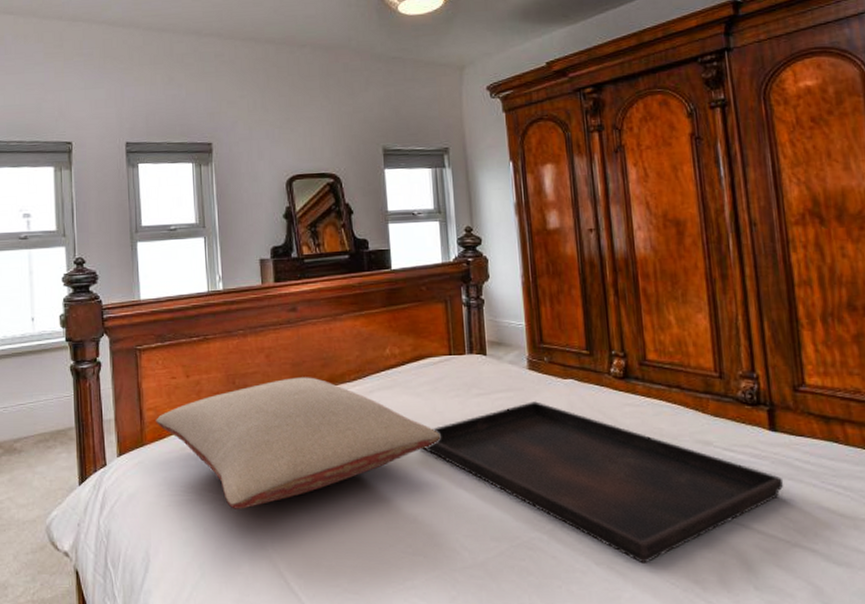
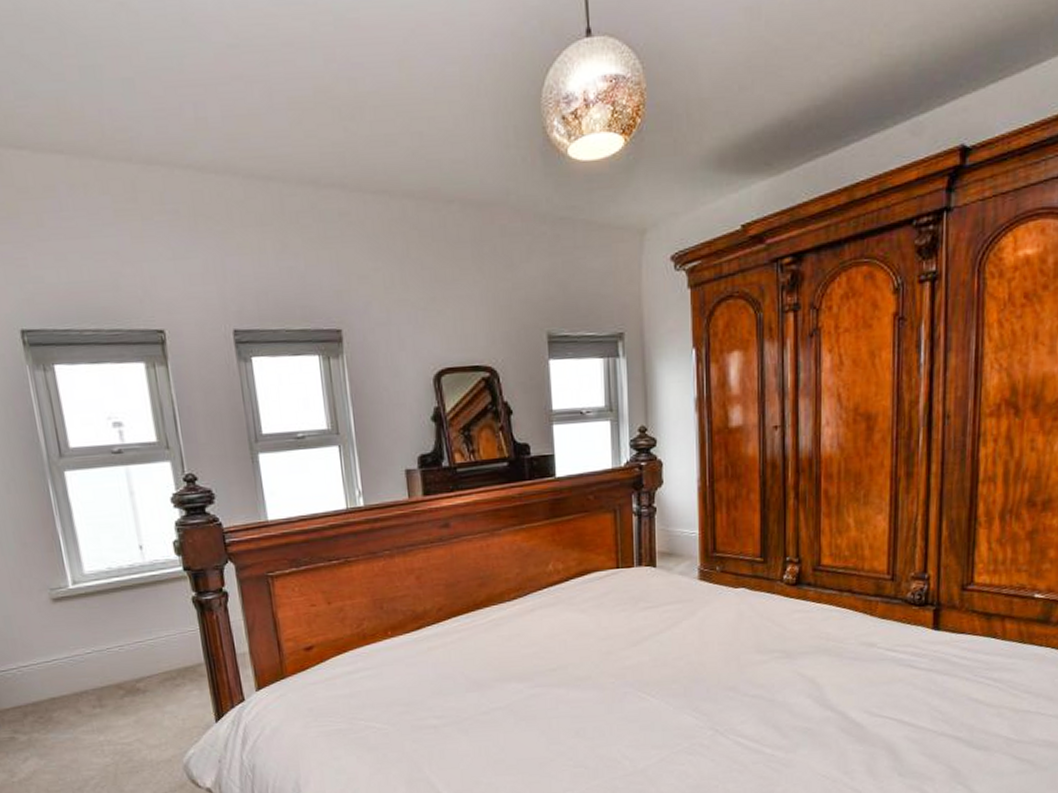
pillow: present [156,377,441,509] -> none [296,597,605,736]
serving tray: present [422,401,784,564] -> none [585,612,939,760]

